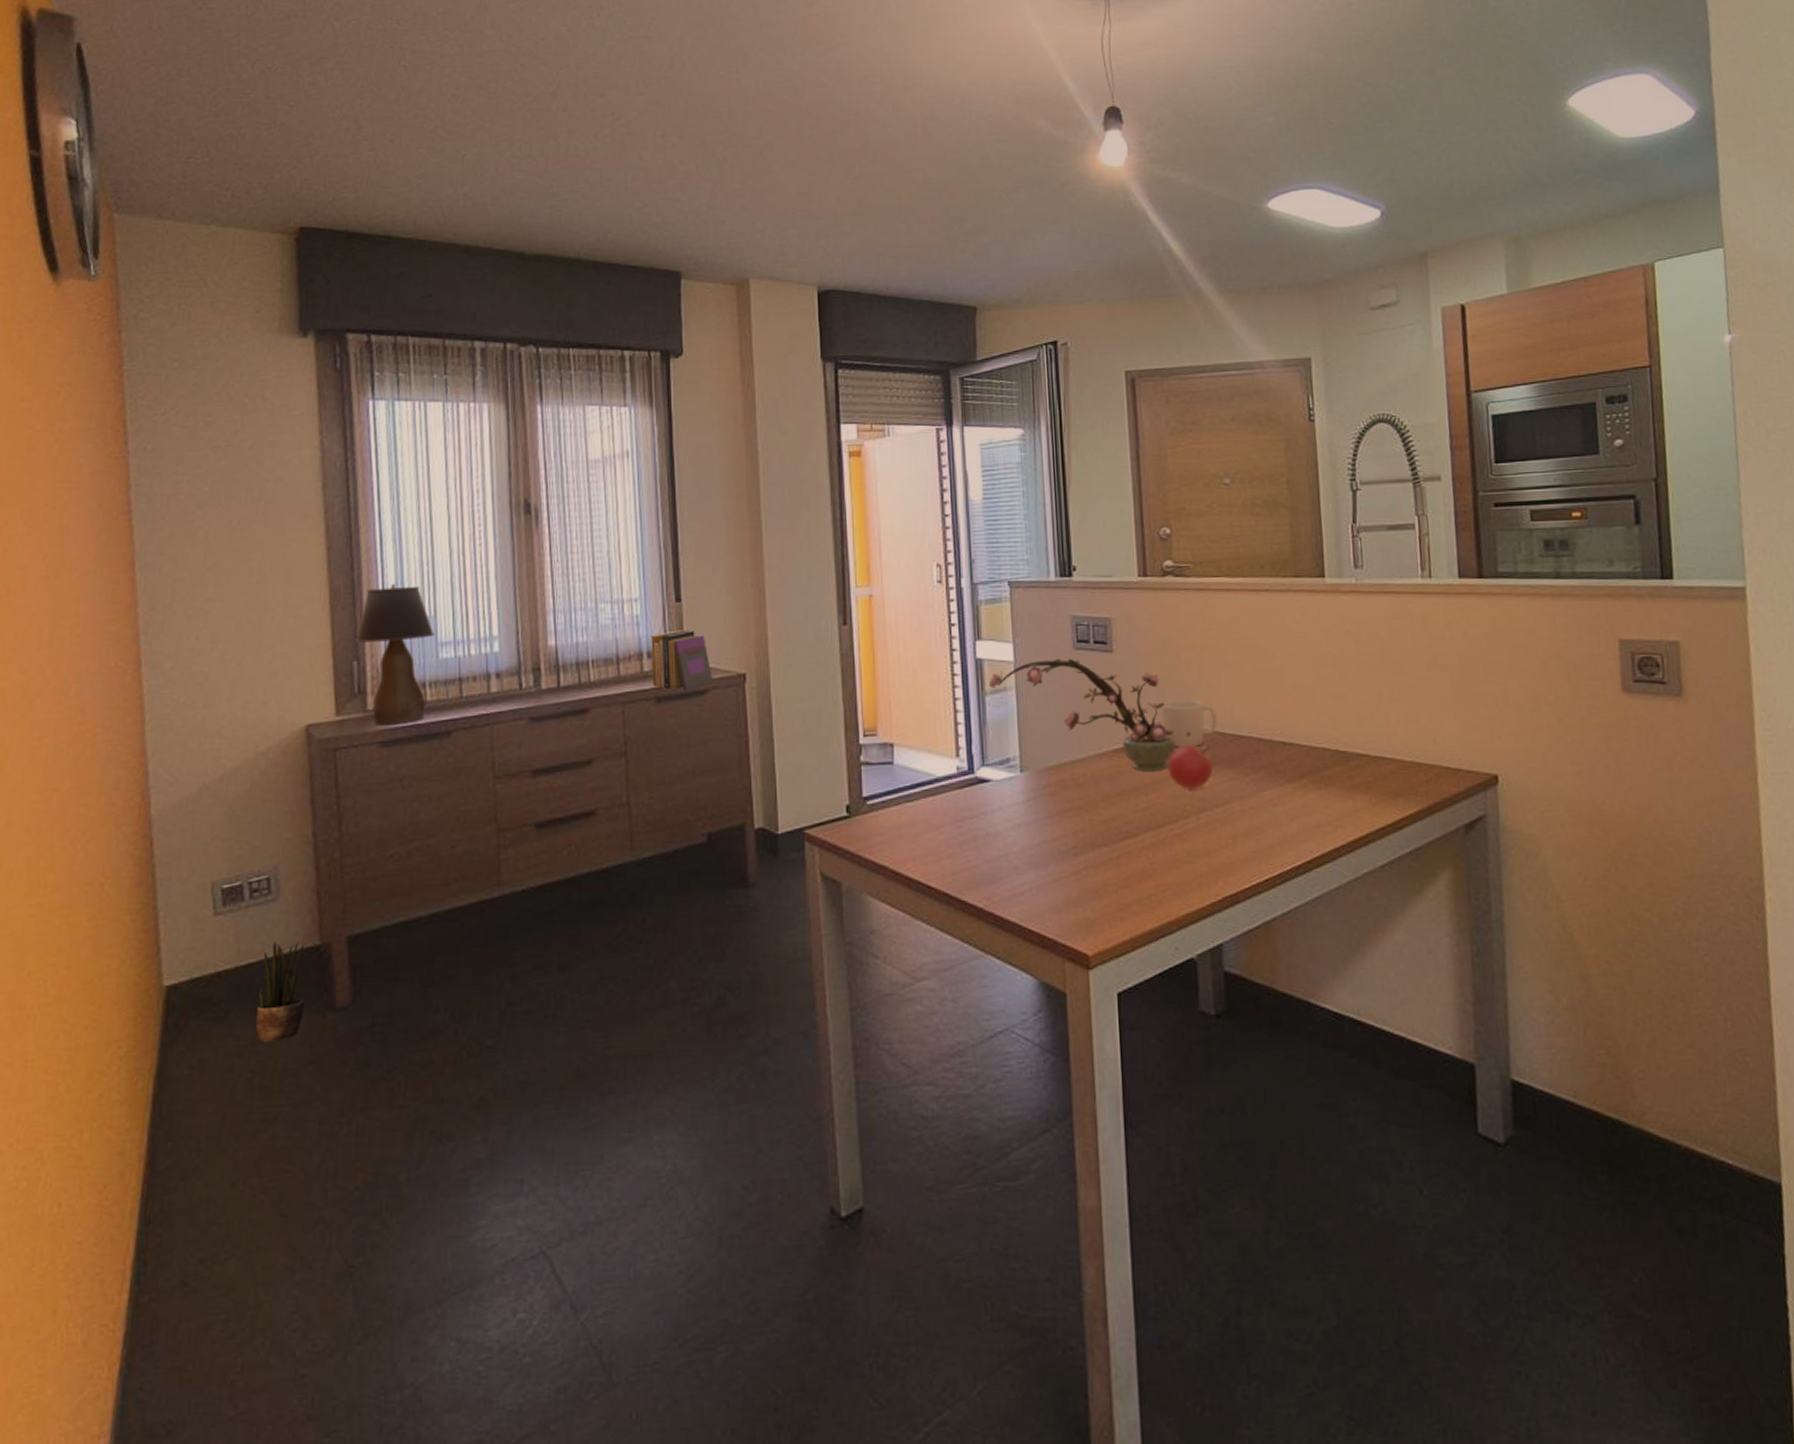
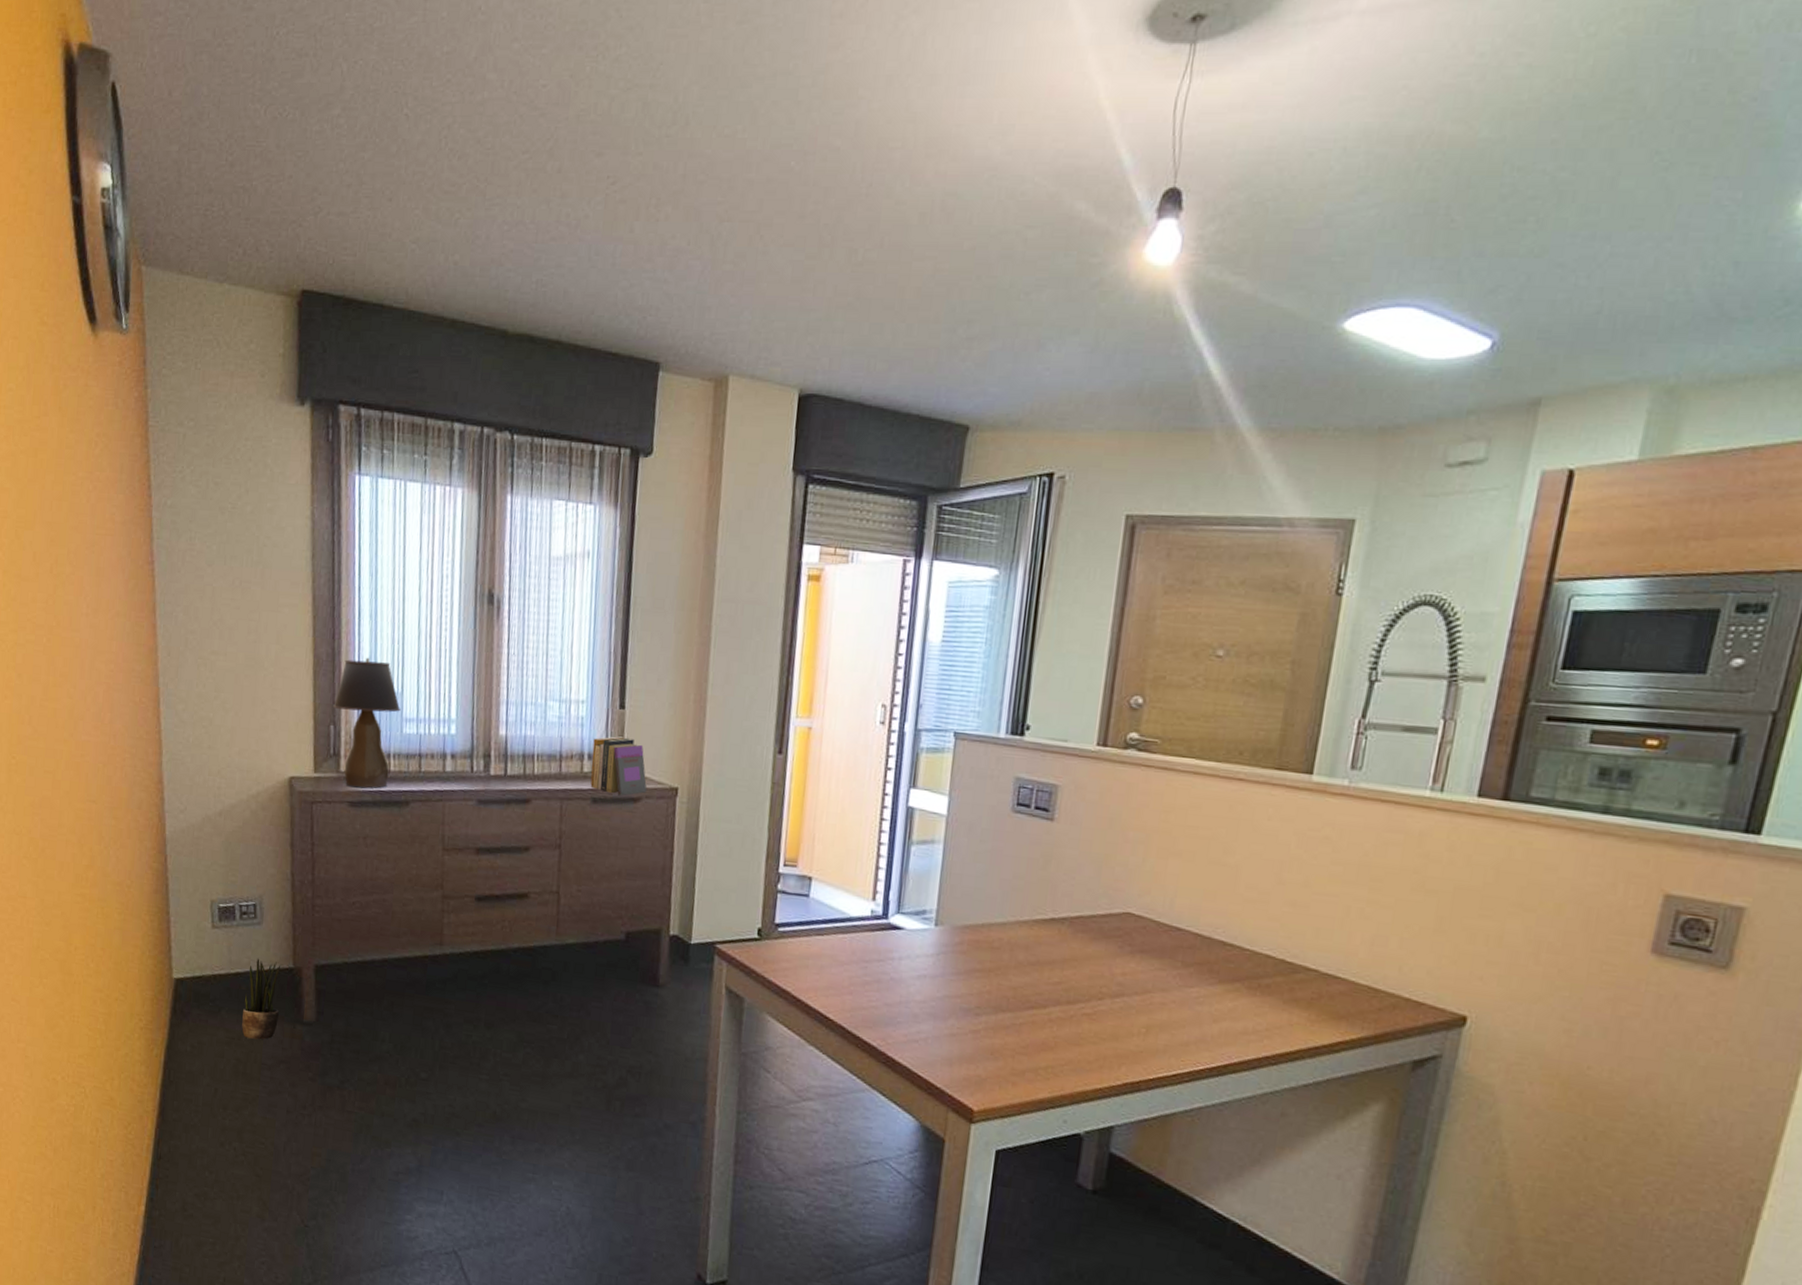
flower arrangement: present [988,658,1176,772] -> none [916,817,1105,949]
mug: present [1161,699,1217,749] -> none [1093,879,1155,931]
fruit: present [1167,745,1213,790] -> none [1090,927,1141,973]

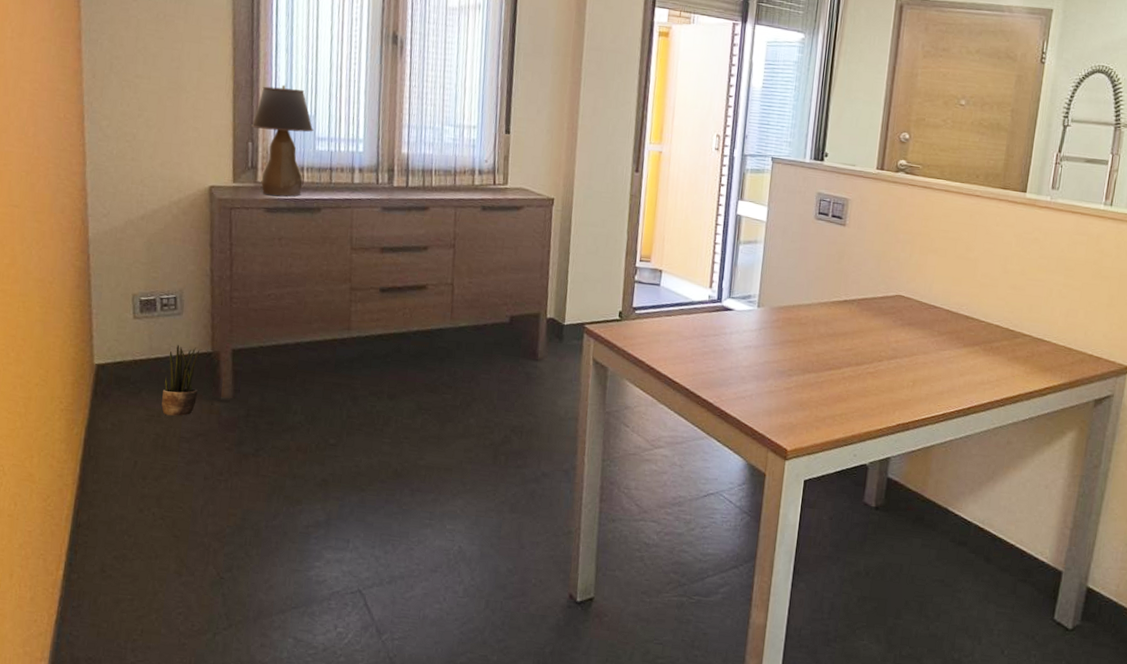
books: present [590,736,647,796] -> none [480,156,529,205]

